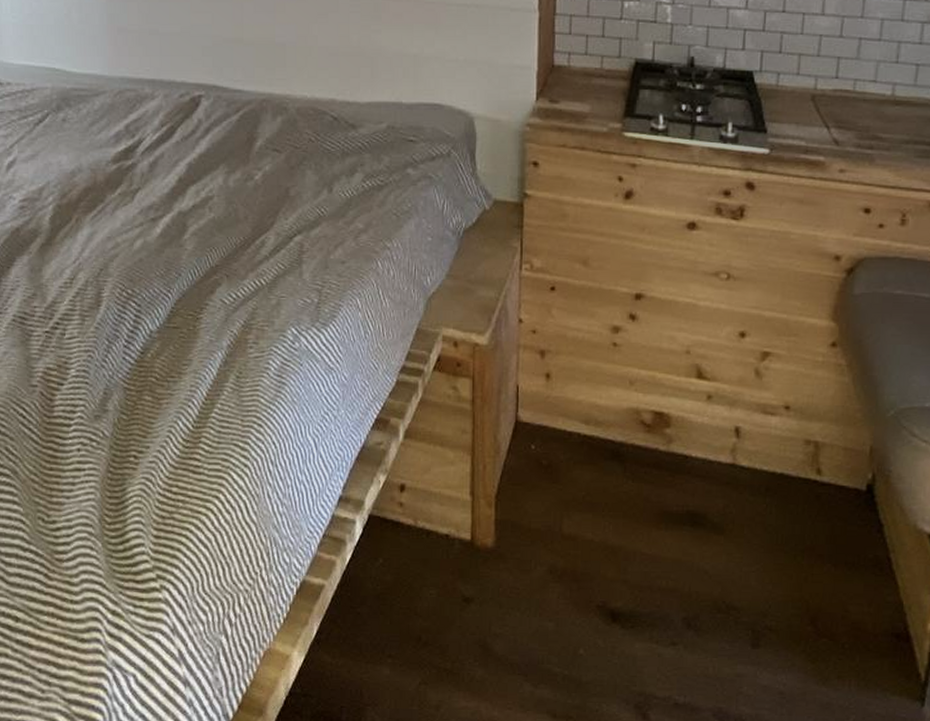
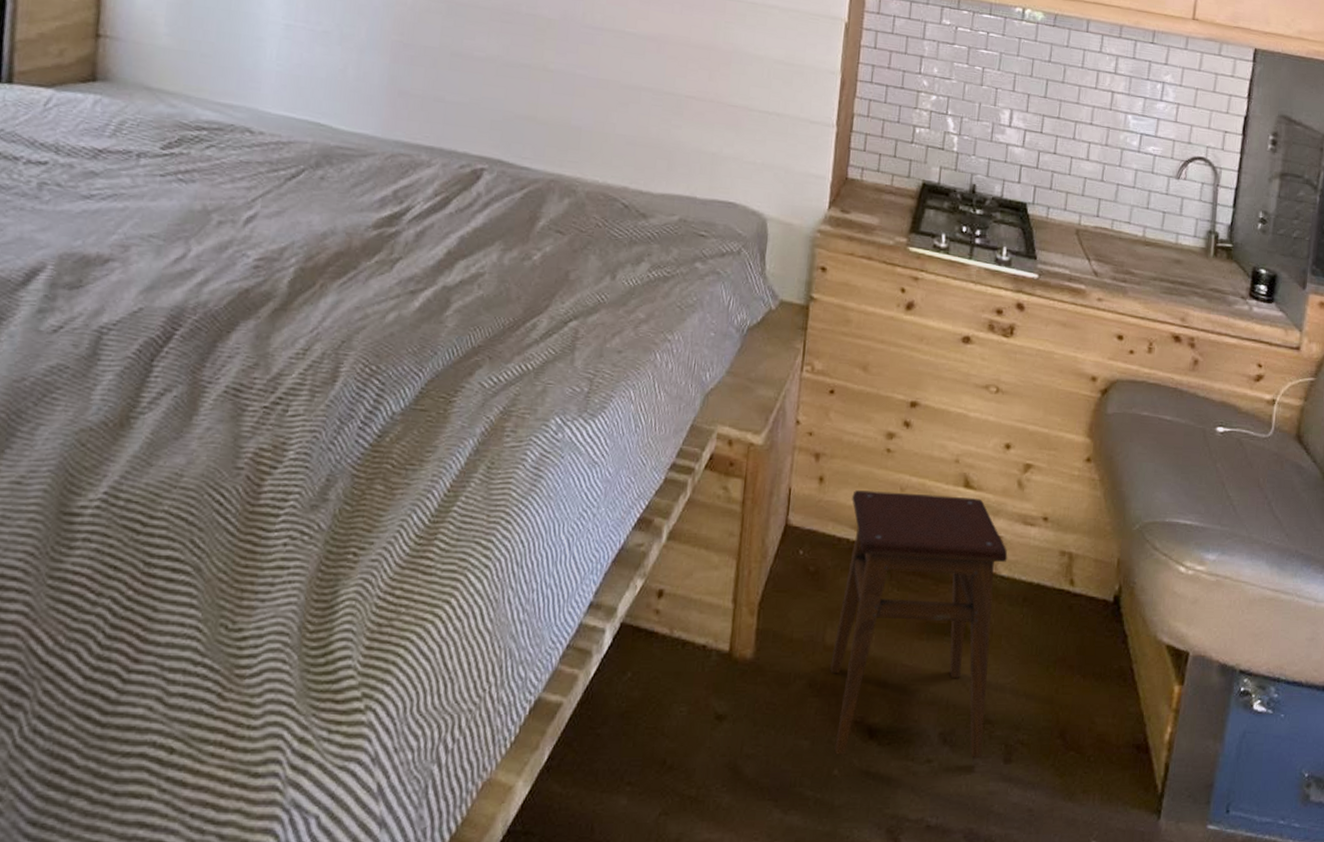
stool: none [569,385,747,643] -> present [830,490,1008,759]

